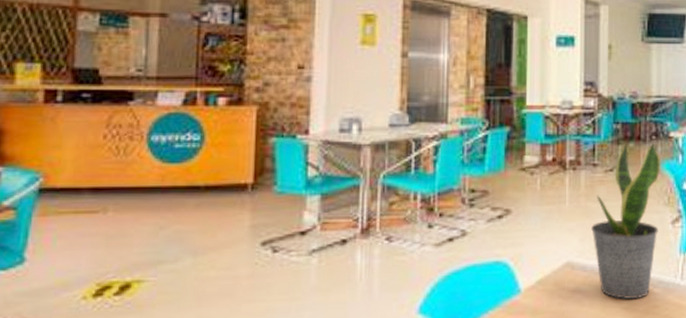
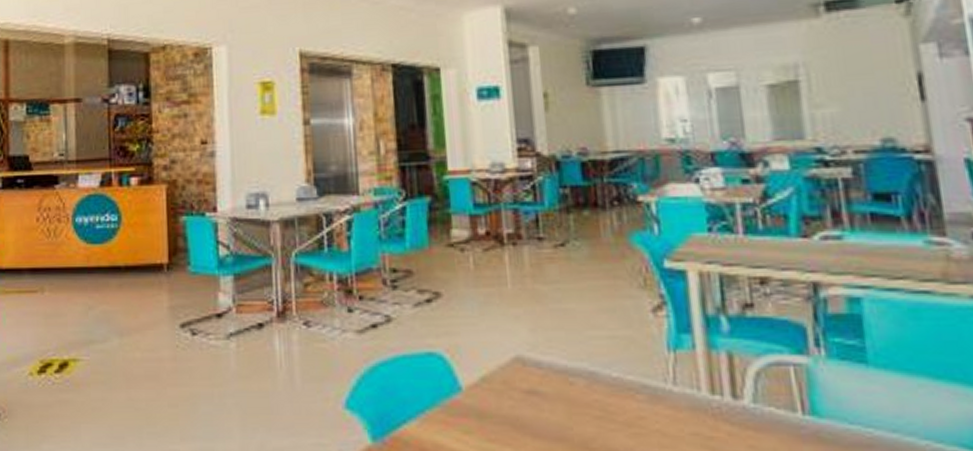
potted plant: present [591,142,660,299] -> none [543,208,635,406]

